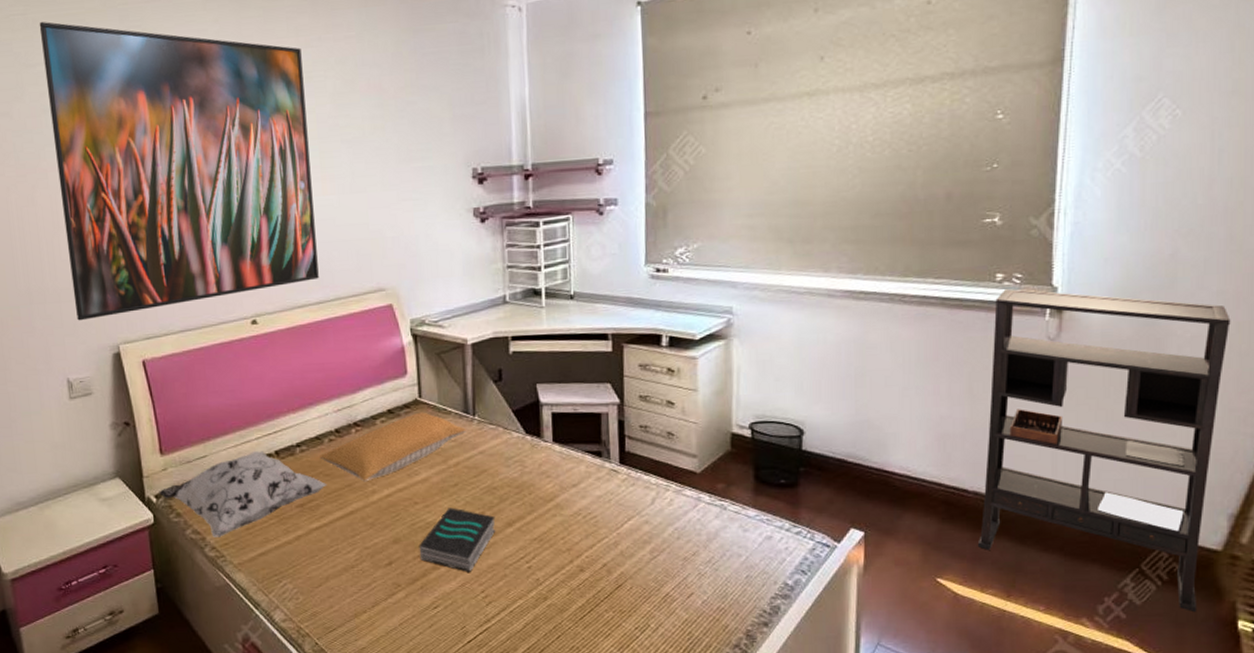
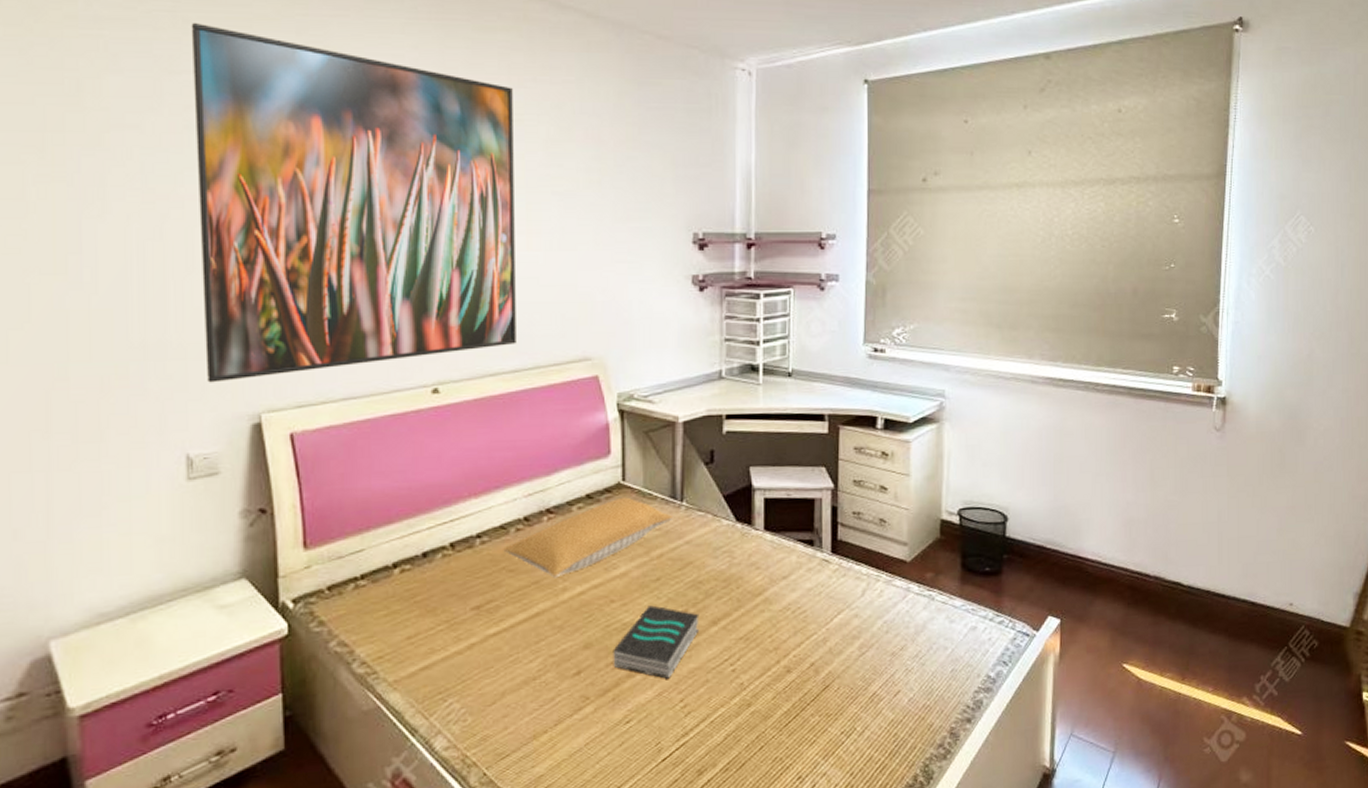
decorative pillow: present [159,451,327,537] -> none [298,543,510,650]
bookshelf: present [977,289,1231,613] -> none [1157,381,1353,687]

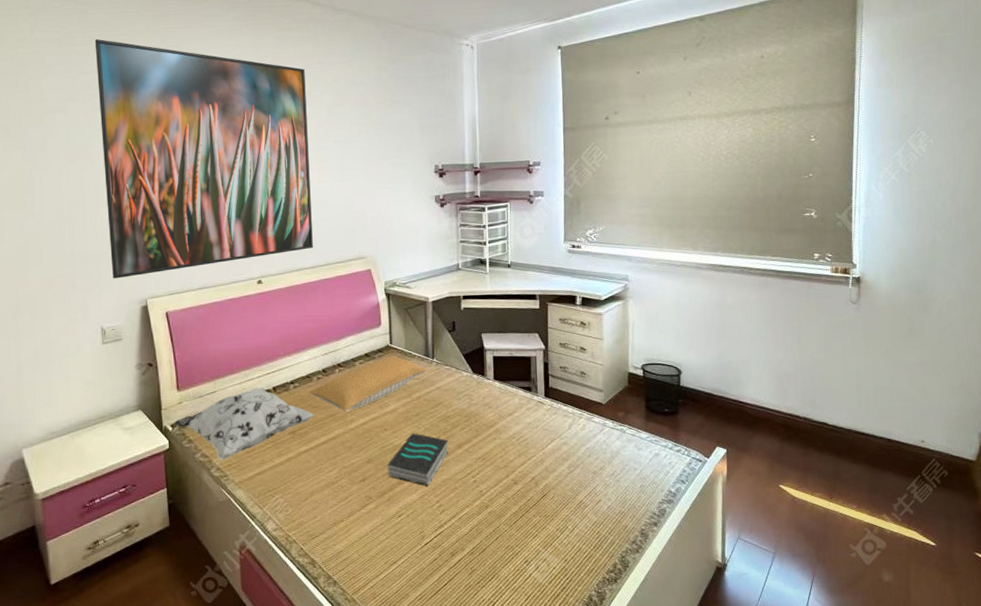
decorative pillow: none [298,543,510,650] -> present [174,387,315,460]

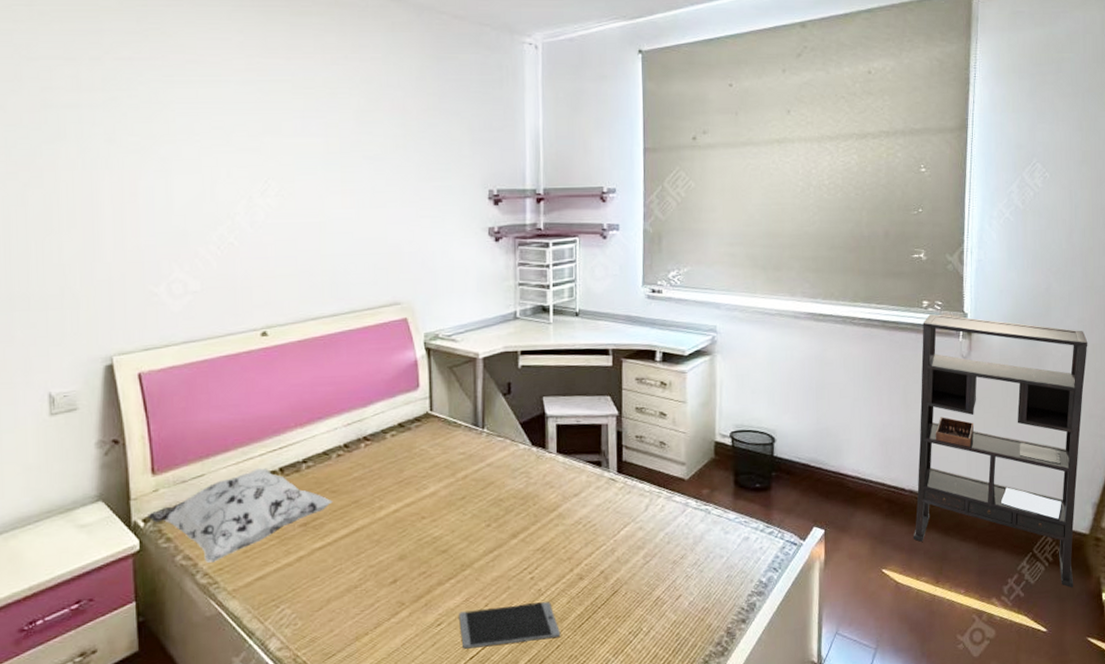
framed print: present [94,39,313,279] -> none [45,15,334,330]
pillow: present [309,355,428,412] -> none [326,425,476,497]
book: present [387,433,449,486] -> none [424,521,501,586]
tablet: none [416,501,500,537] -> present [459,602,561,649]
bookshelf: none [807,265,973,508] -> present [913,314,1088,588]

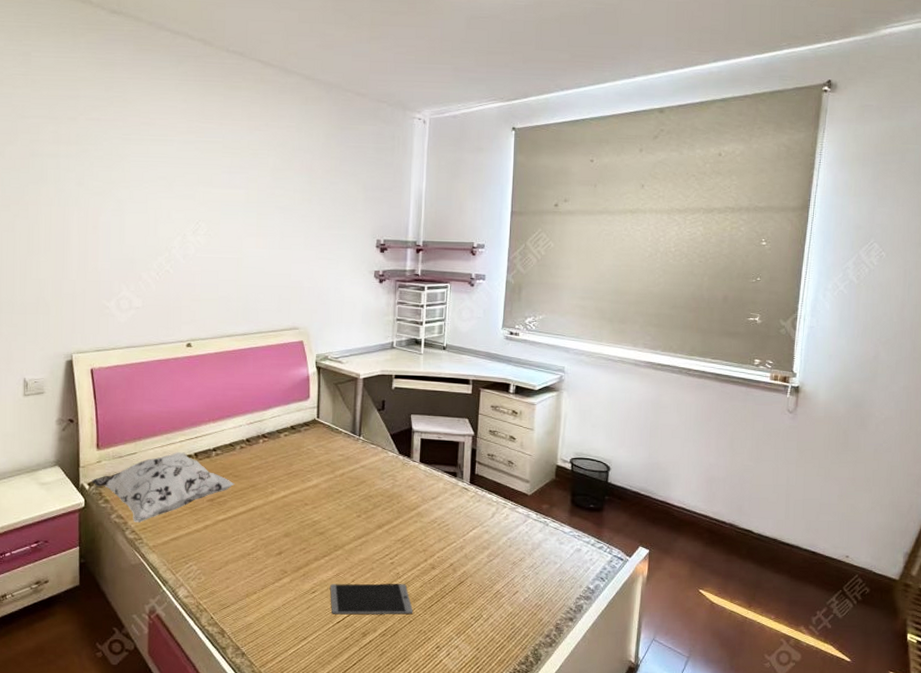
bookshelf: present [913,314,1088,588] -> none [730,371,912,626]

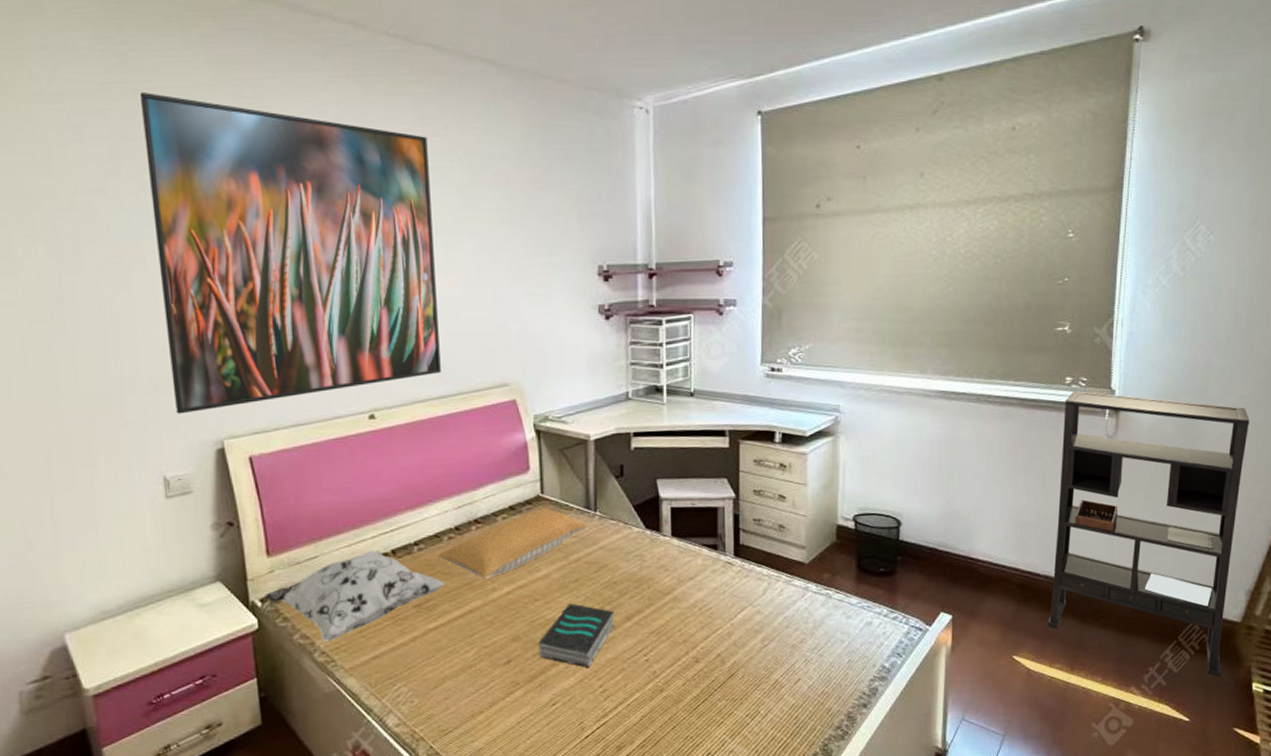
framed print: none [36,83,251,331] -> present [139,92,441,414]
pillow: none [231,430,353,483] -> present [438,508,589,579]
book: none [305,510,369,564] -> present [538,603,615,668]
tablet: present [330,583,414,615] -> none [573,684,677,728]
bookshelf: none [730,371,912,626] -> present [1047,391,1250,678]

